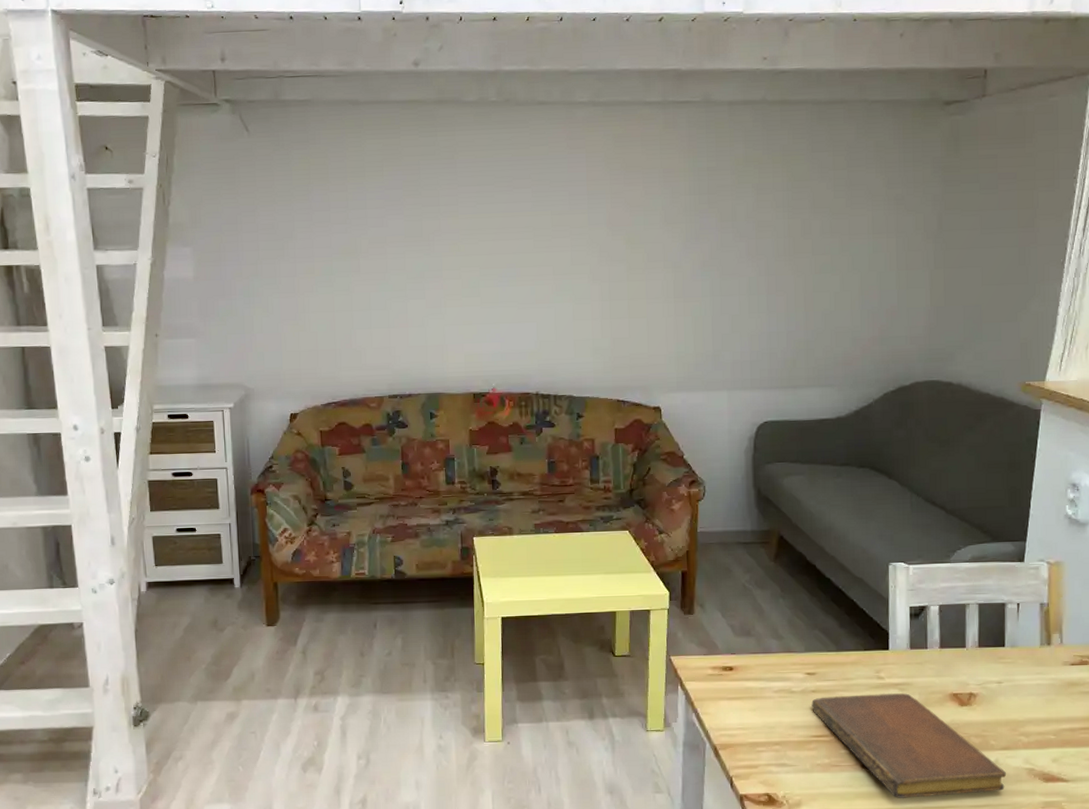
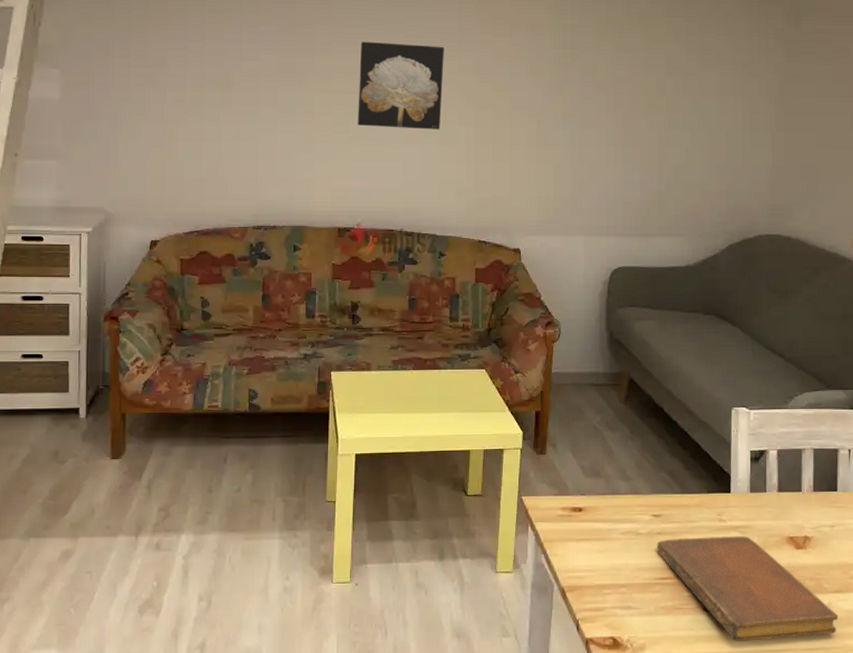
wall art: none [487,199,574,288] -> present [358,41,444,130]

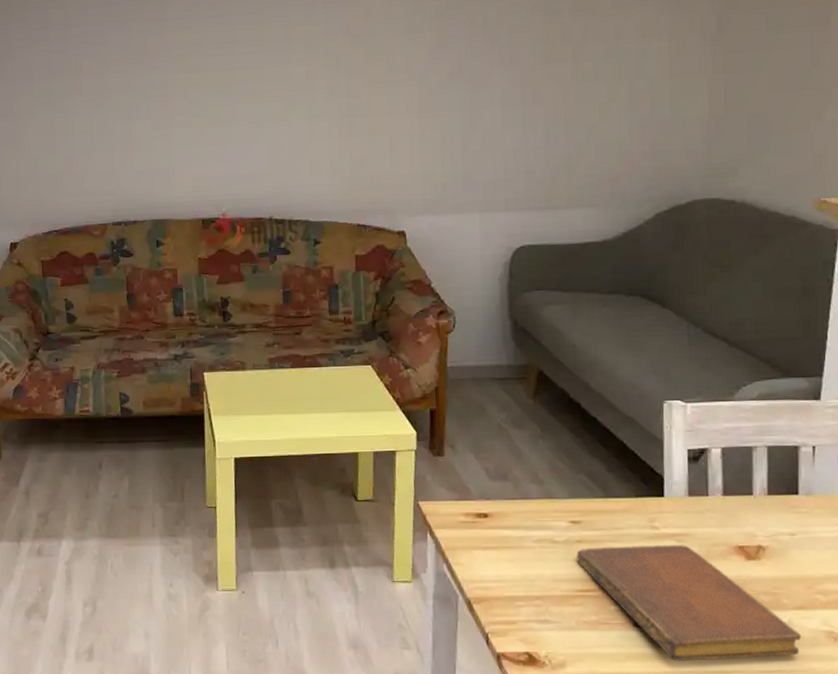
wall art: present [358,41,444,130] -> none [215,9,309,107]

